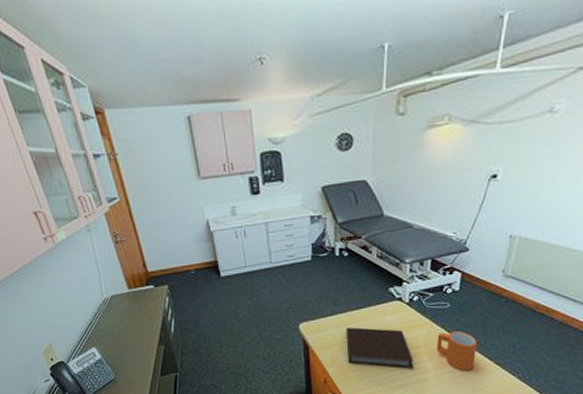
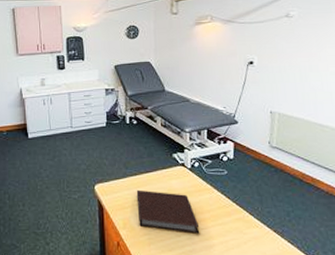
mug: present [437,330,478,371] -> none [218,197,256,239]

